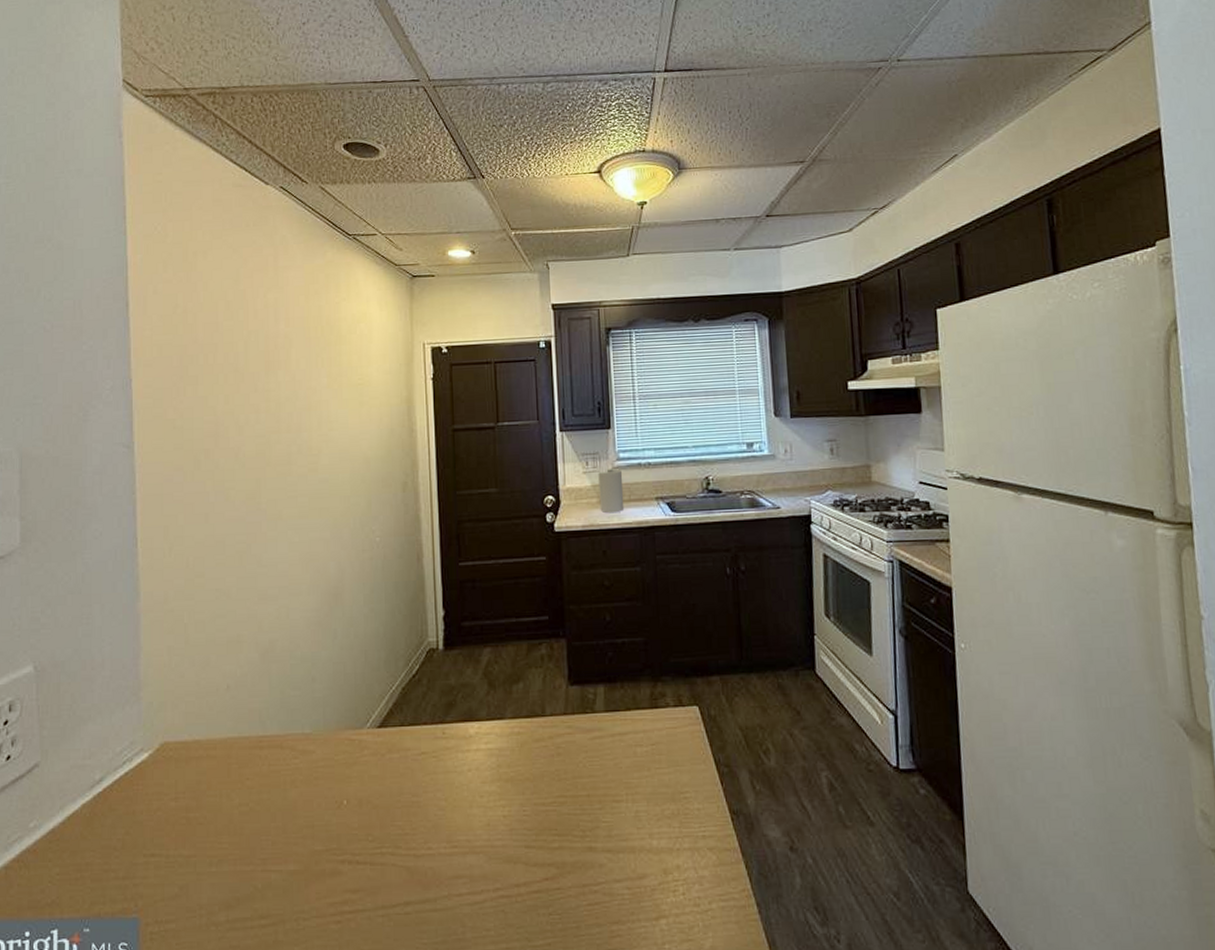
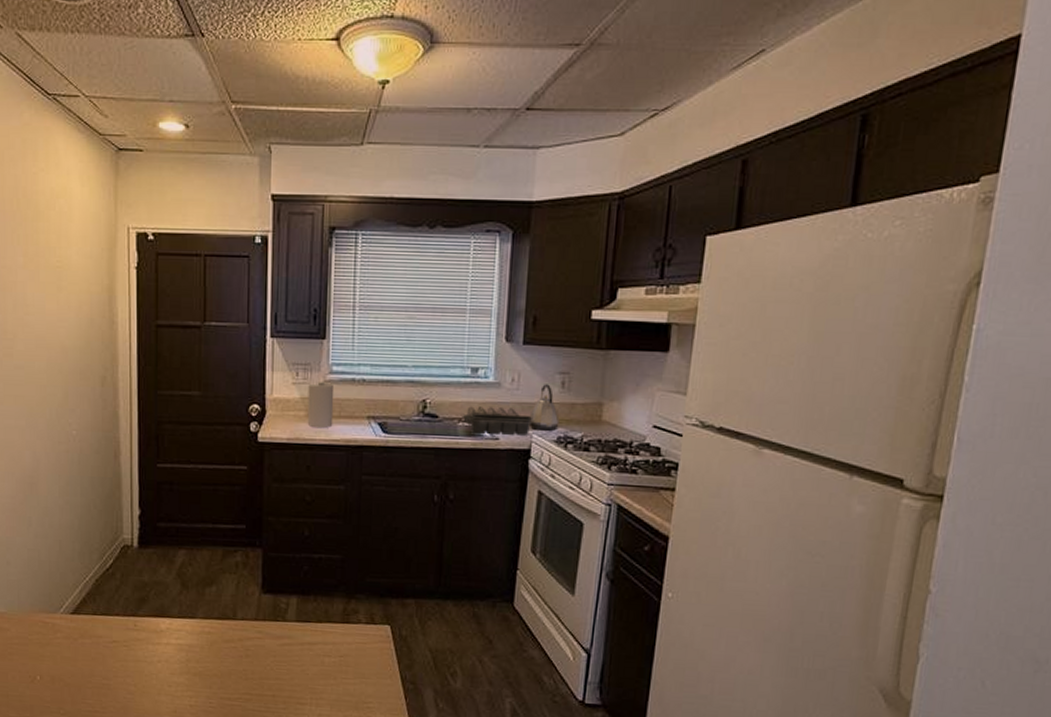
dish rack: none [744,477,809,505] -> present [463,406,533,437]
kettle: none [805,452,834,497] -> present [529,384,560,432]

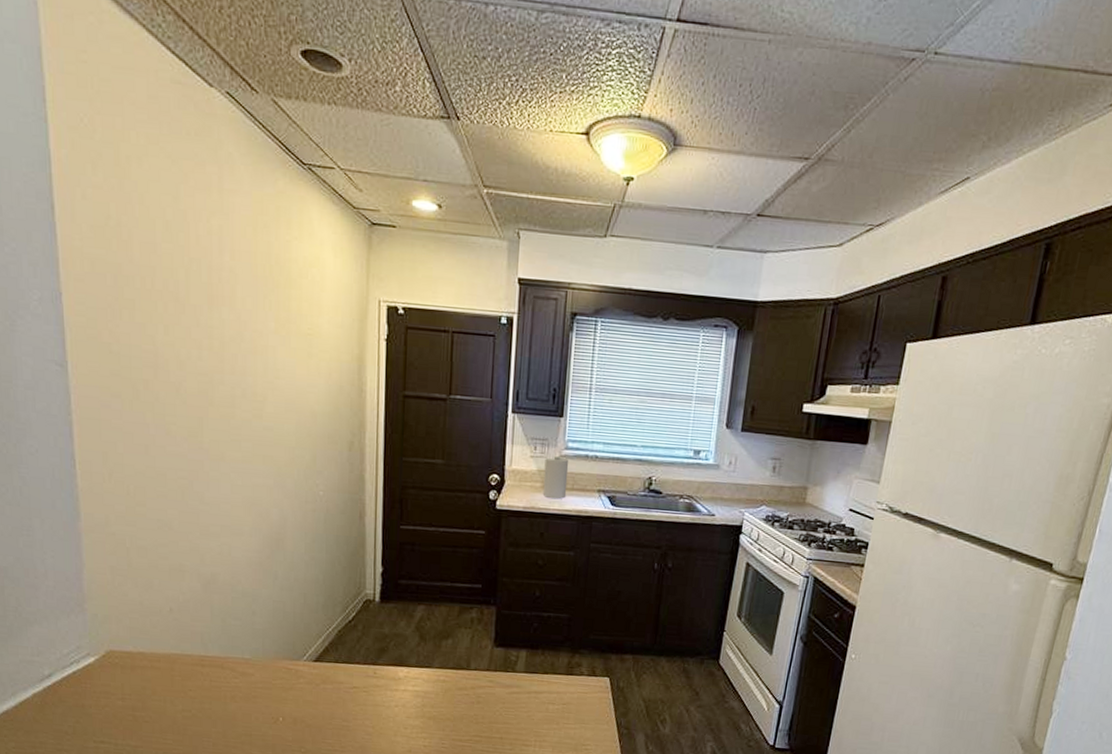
dish rack: present [463,406,533,437] -> none [684,485,746,514]
kettle: present [529,384,560,432] -> none [742,468,769,511]

